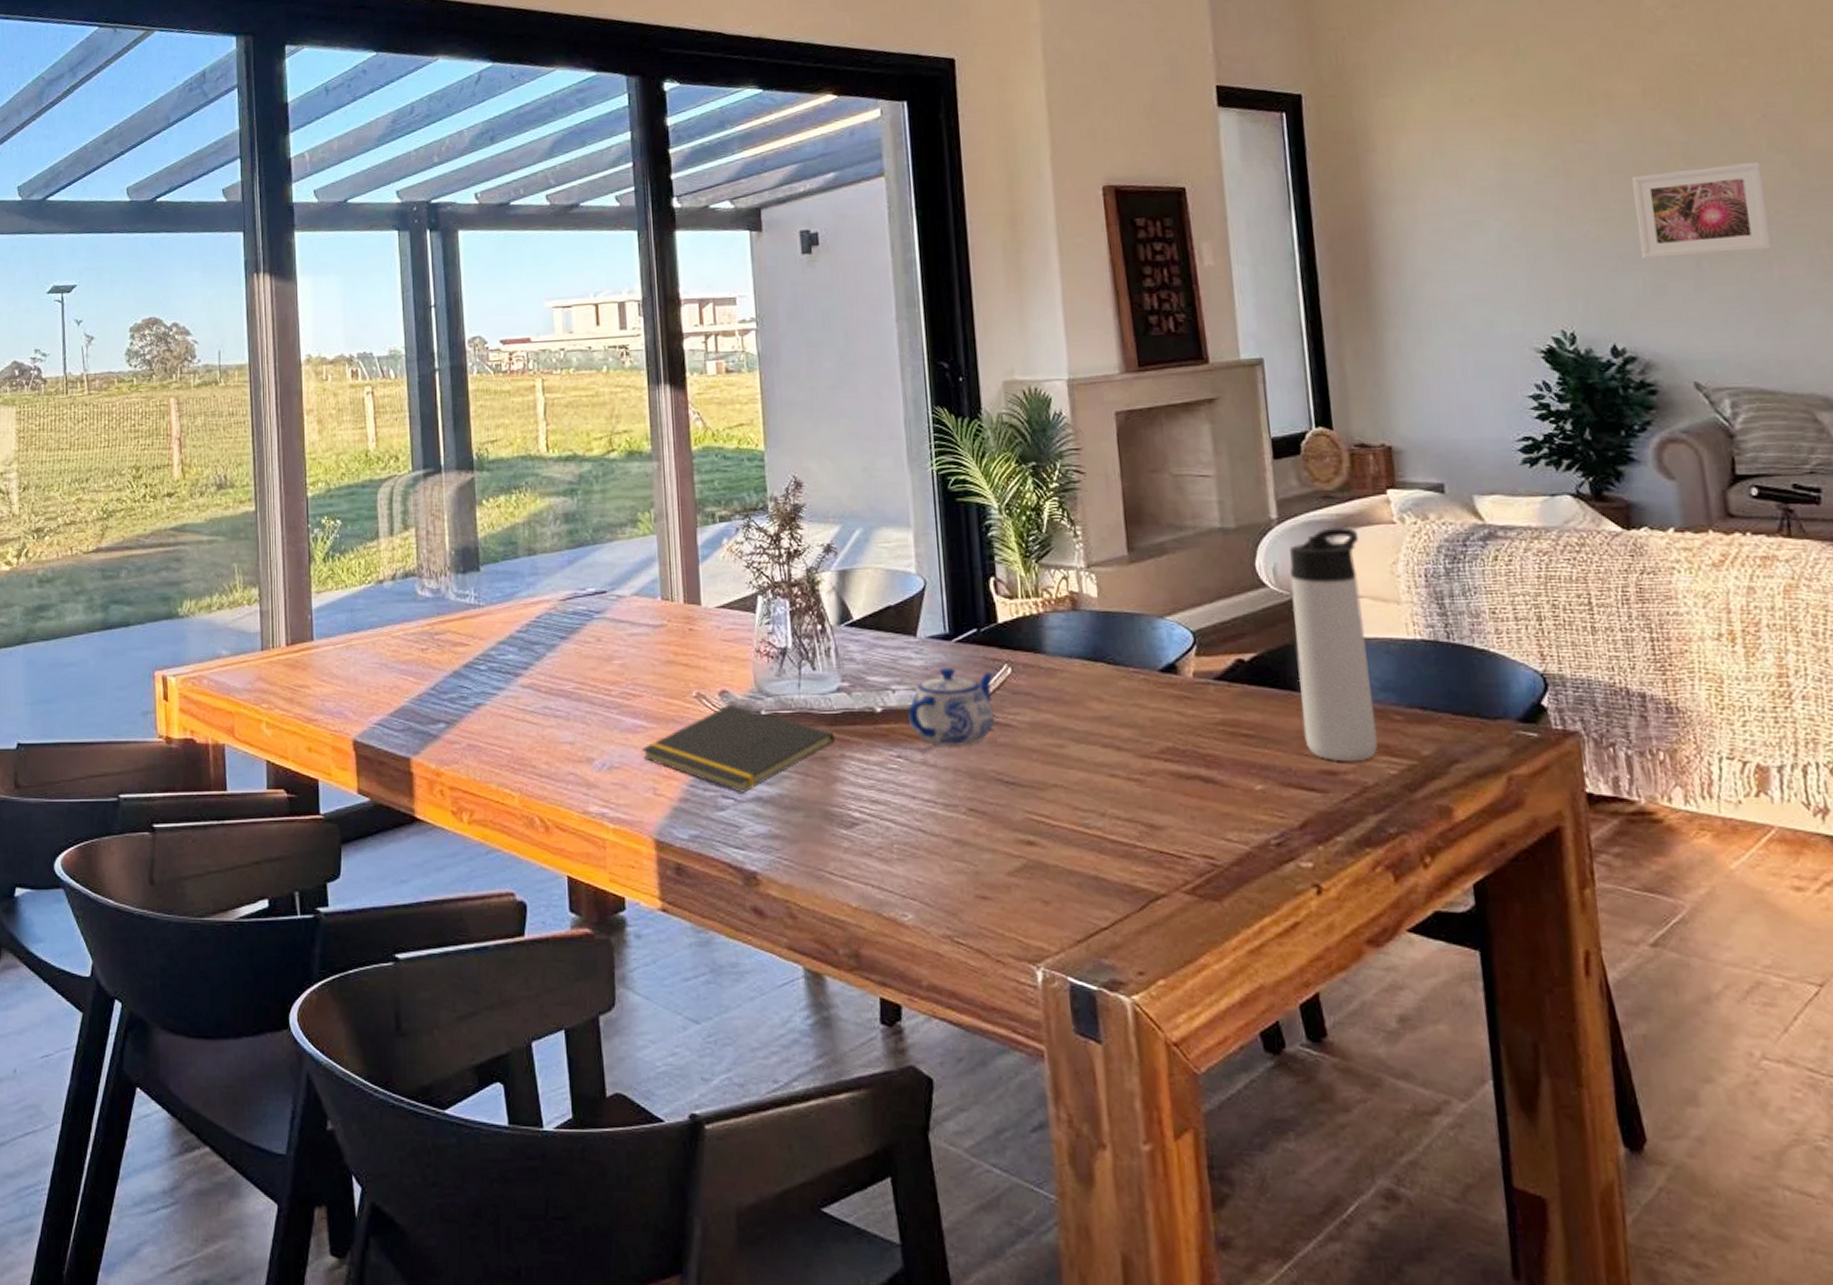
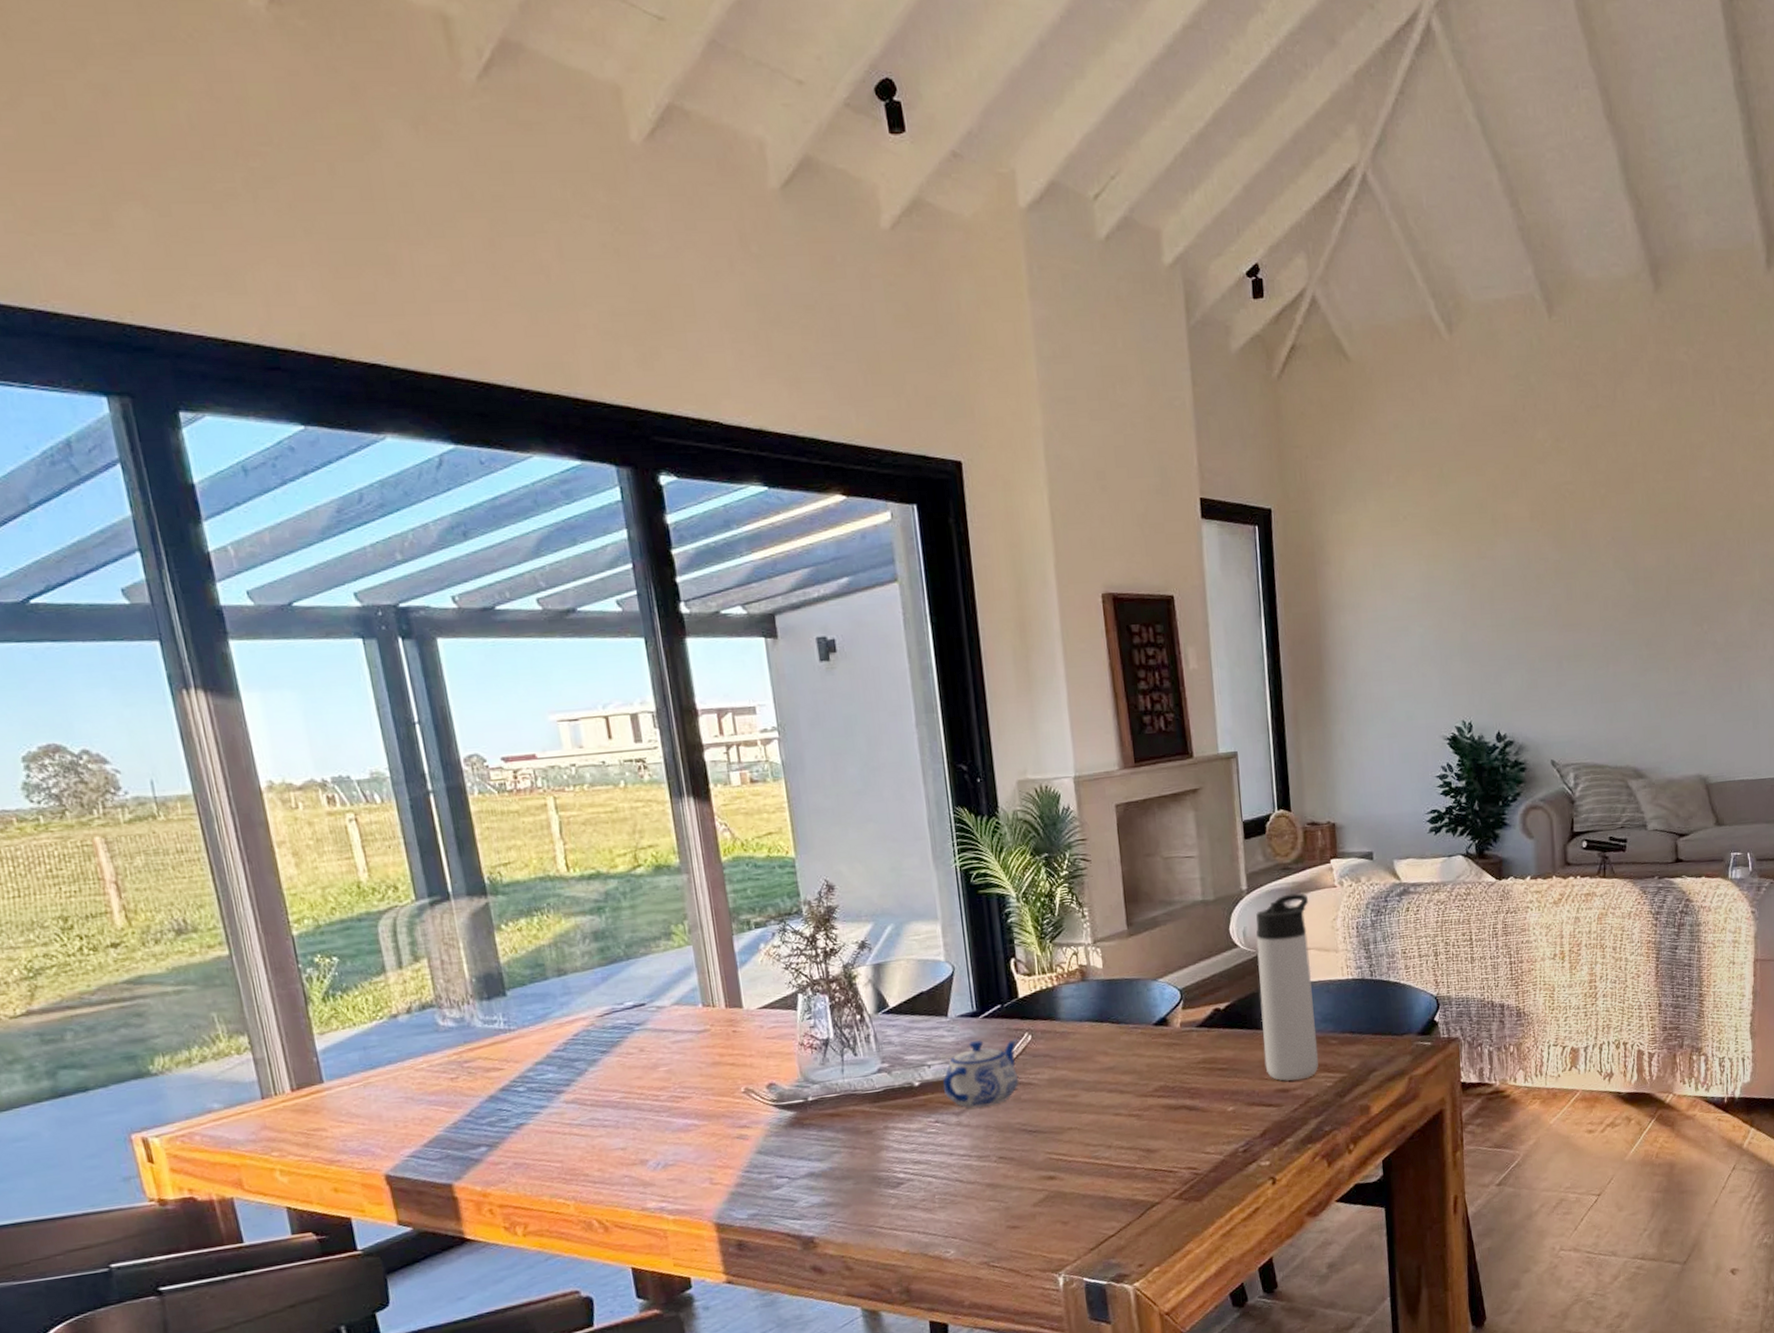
notepad: present [641,704,835,793] -> none [694,1095,879,1172]
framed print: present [1632,161,1773,258] -> none [1519,577,1611,659]

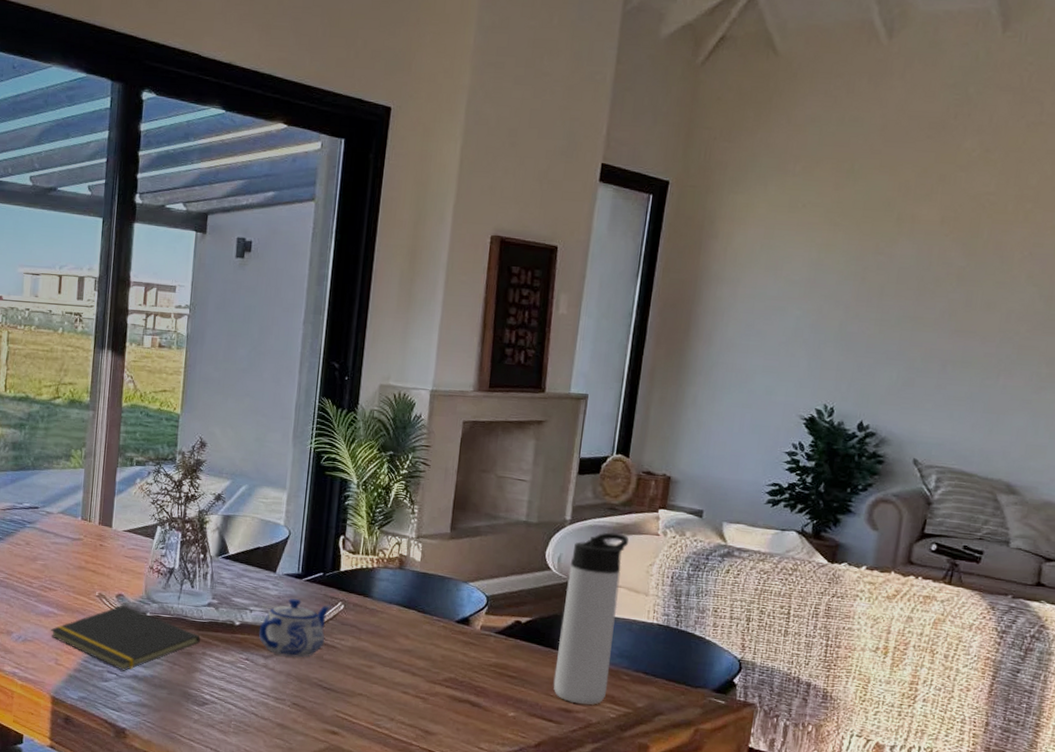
notepad: none [694,1095,879,1172] -> present [50,605,201,671]

